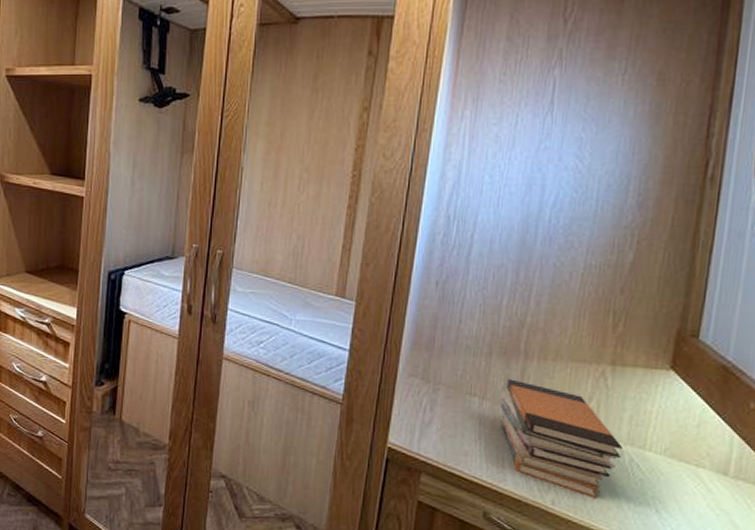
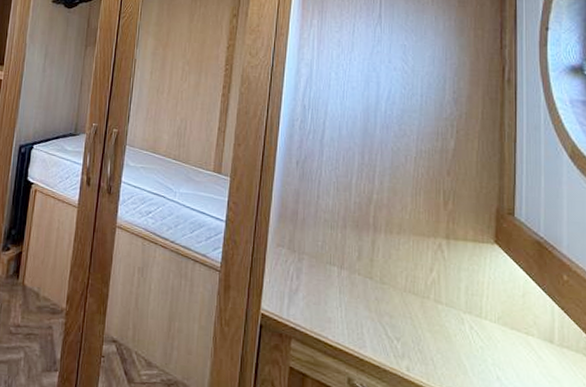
book stack: present [500,379,624,500] -> none [355,250,463,366]

